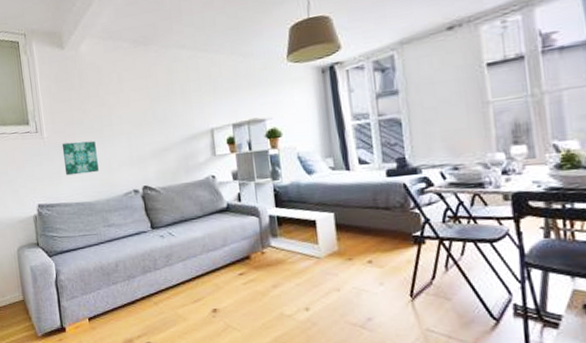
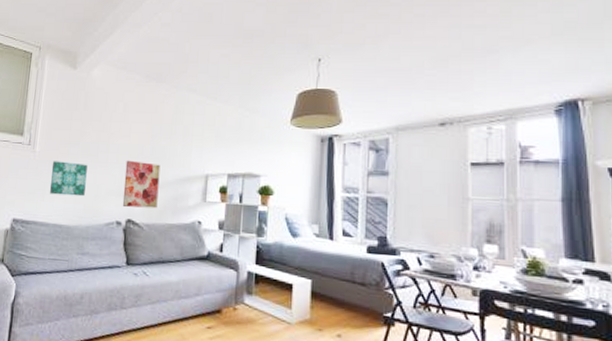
wall art: none [131,127,170,175] -> present [122,160,161,209]

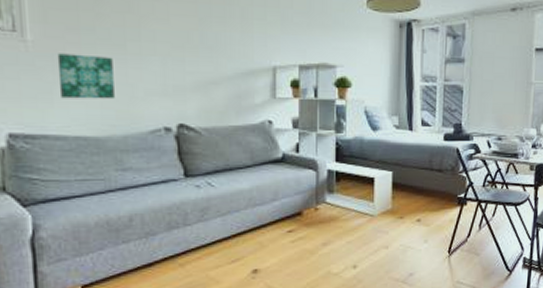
wall art: present [122,160,161,209] -> none [167,50,216,109]

